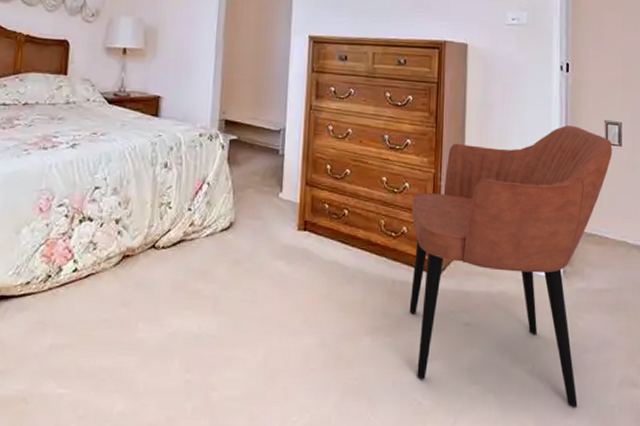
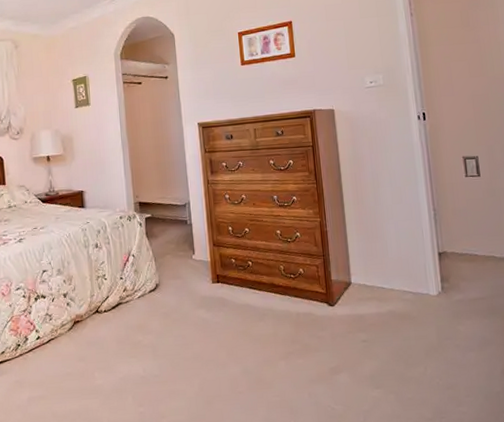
armchair: present [409,125,612,409] -> none [304,164,473,398]

